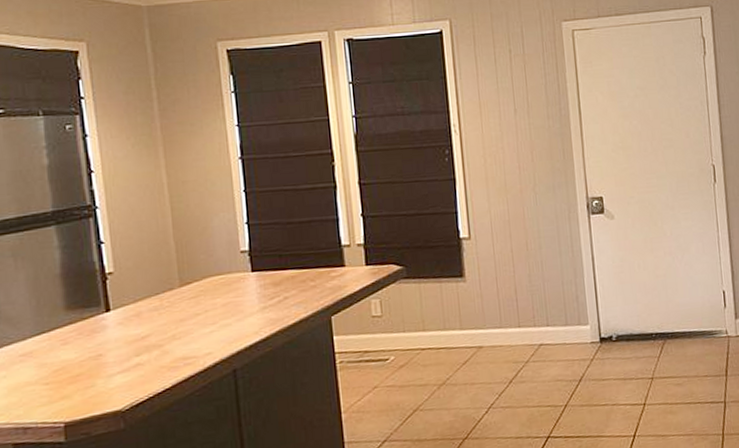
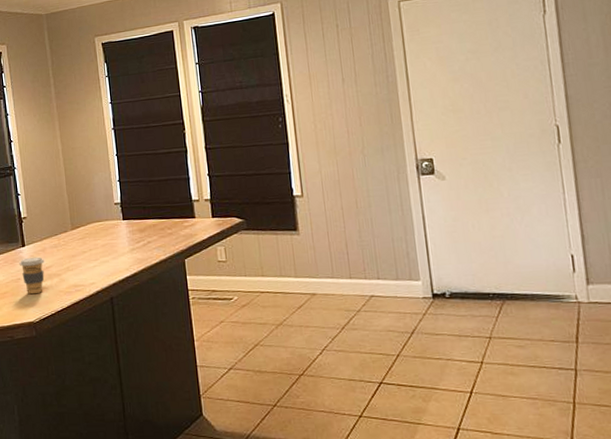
coffee cup: none [100,324,139,375] -> present [19,257,44,295]

